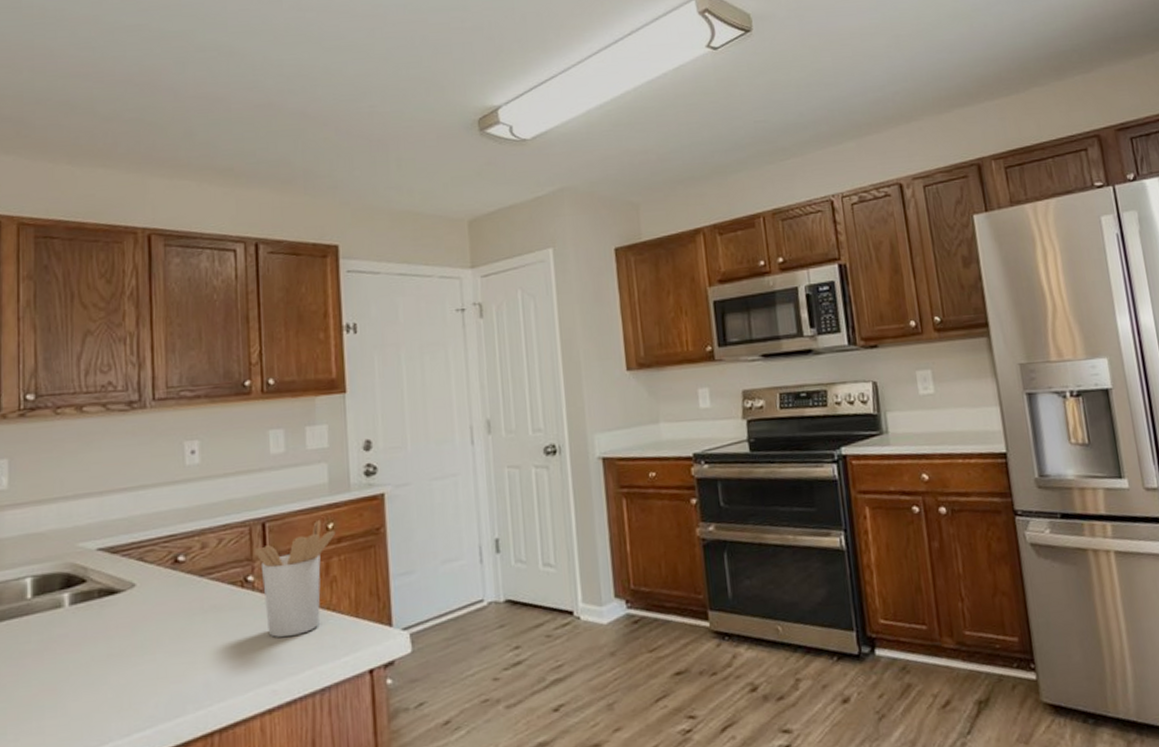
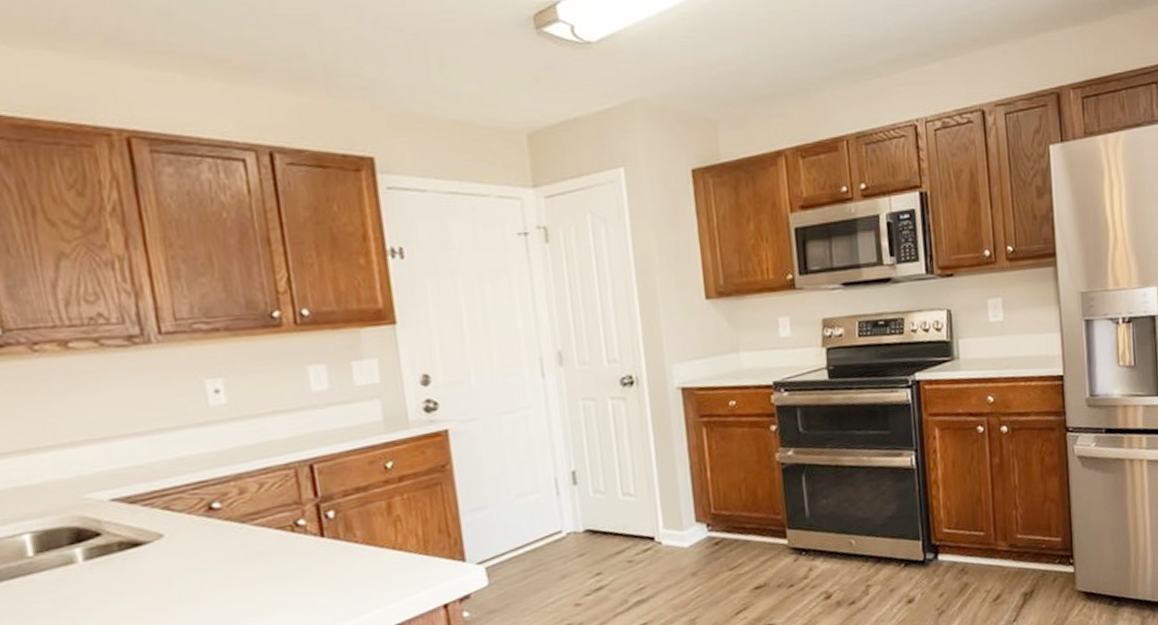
utensil holder: present [255,519,336,638] -> none [304,458,396,580]

